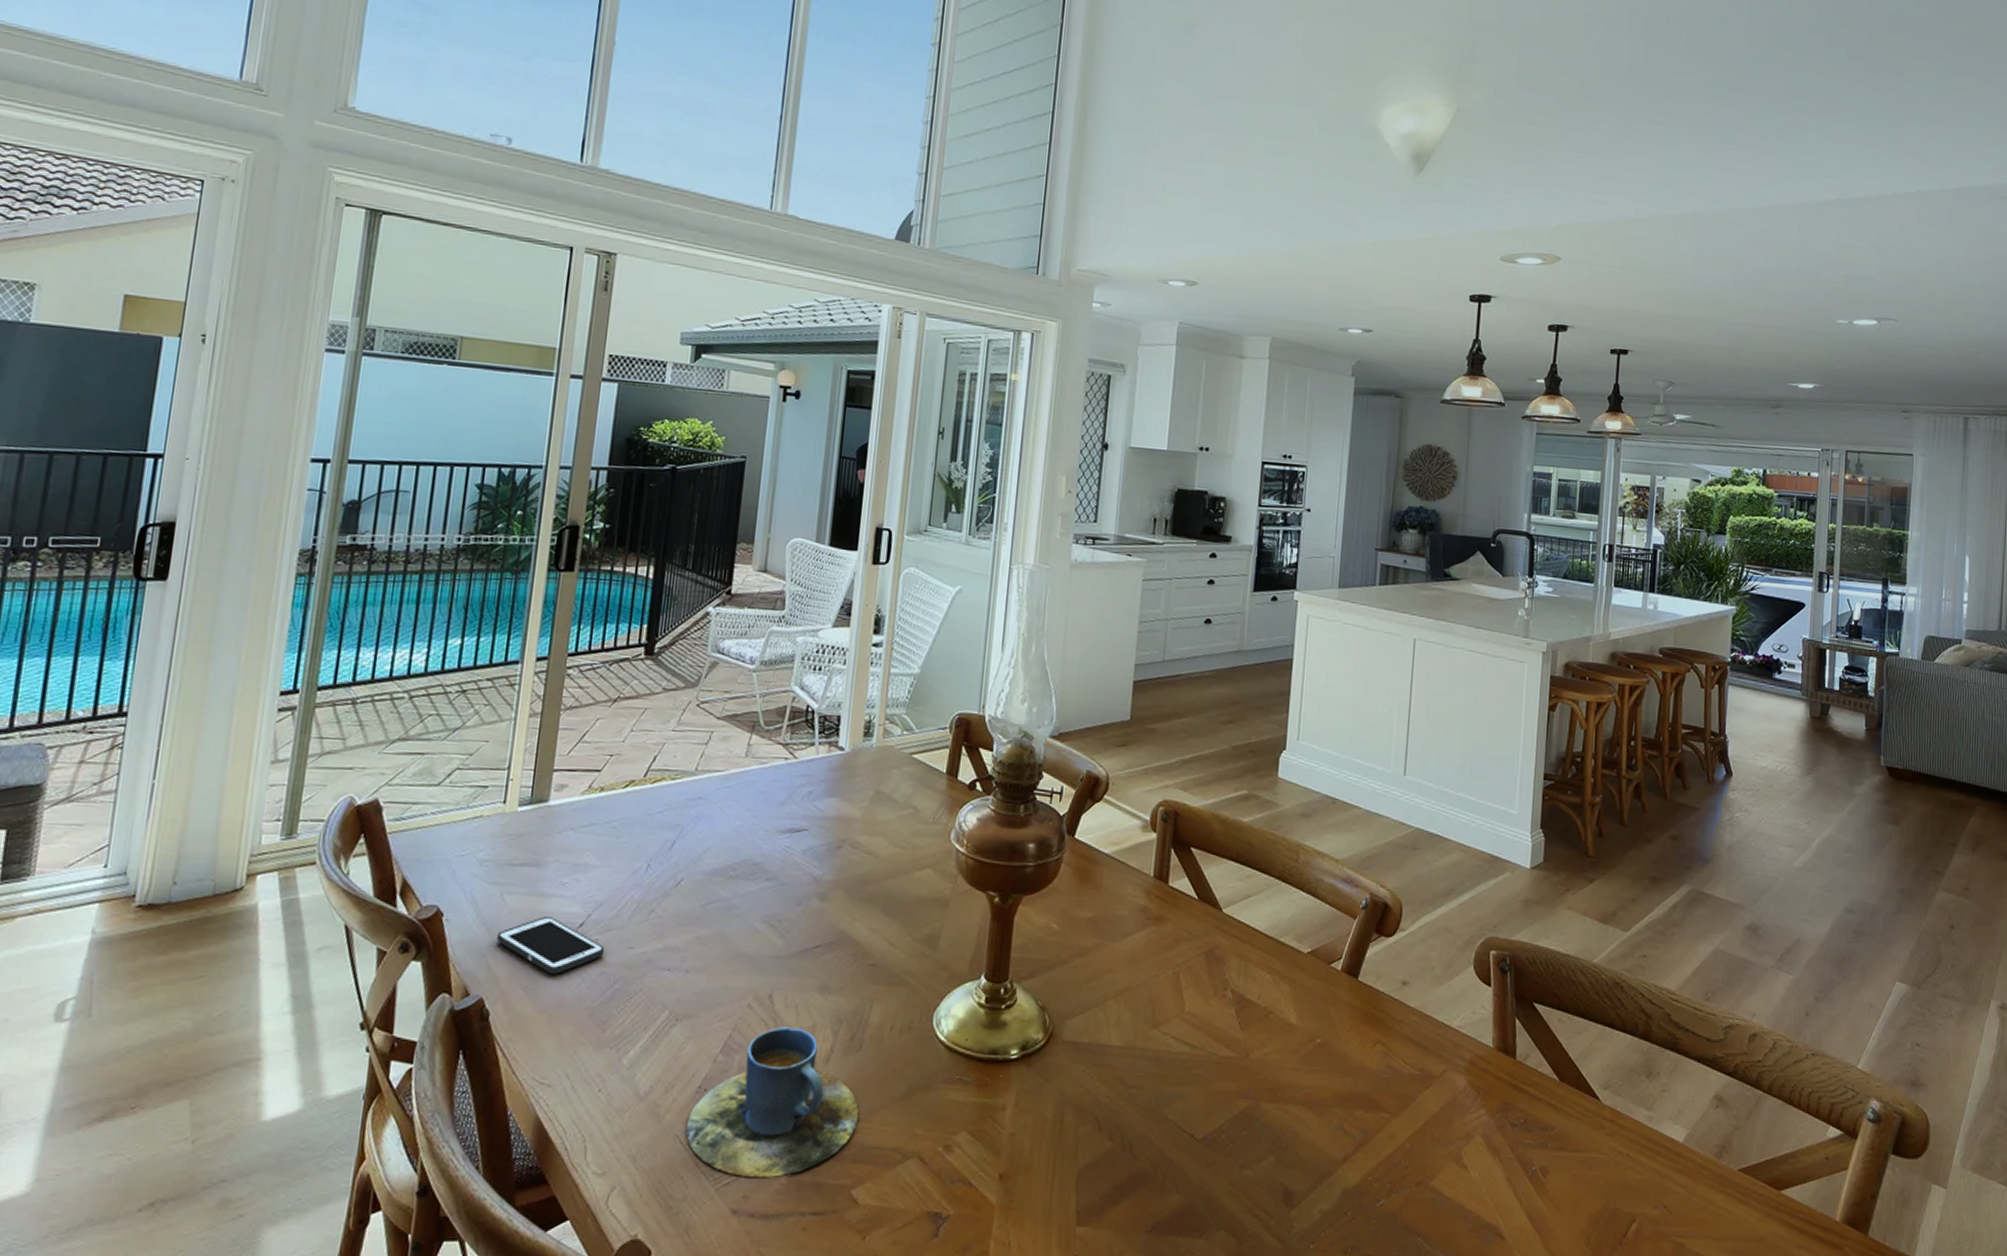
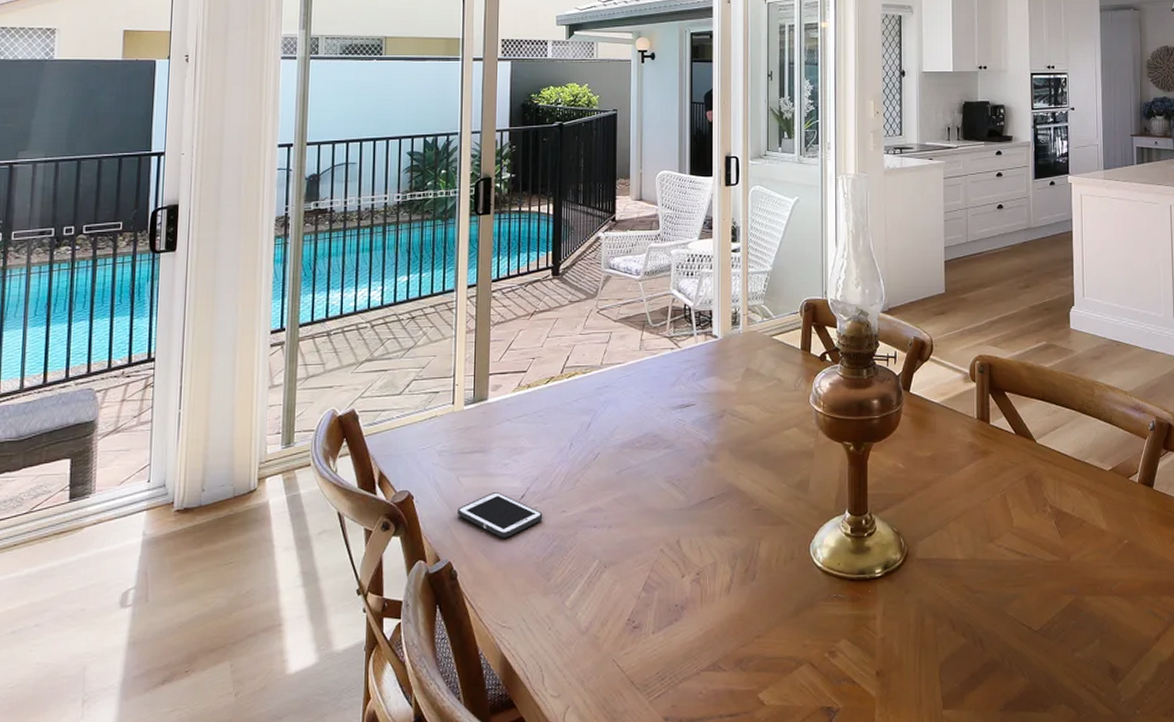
cup: present [686,1027,859,1179] -> none [621,565,759,690]

